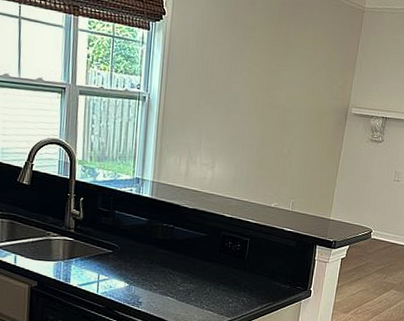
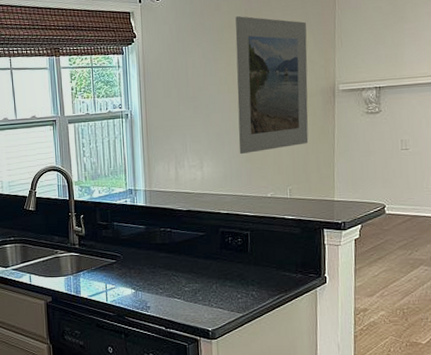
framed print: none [251,17,334,161] -> present [235,16,309,155]

